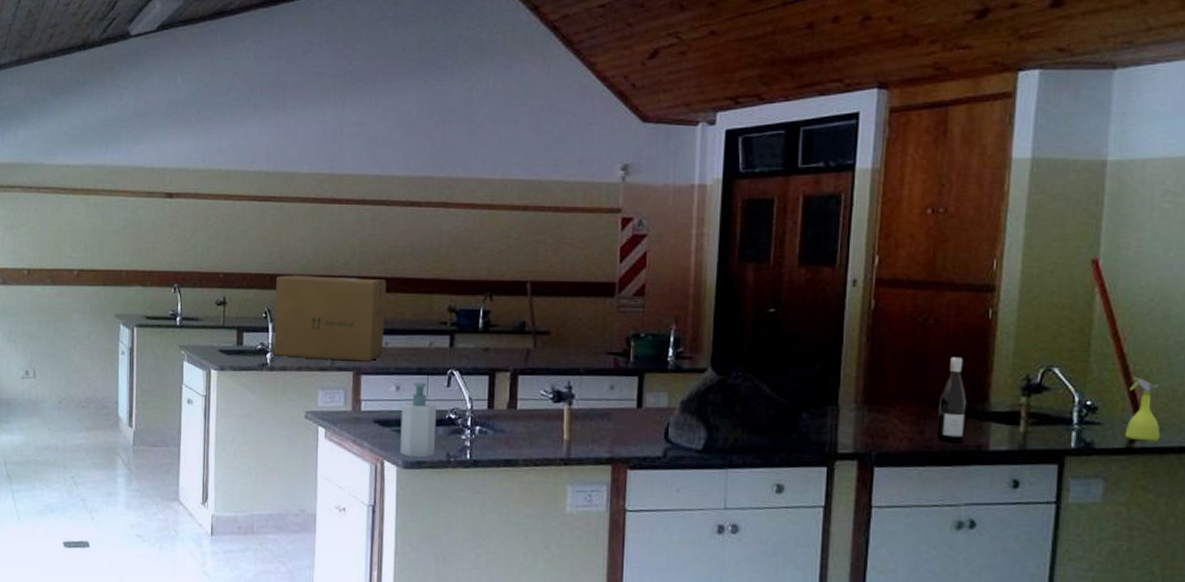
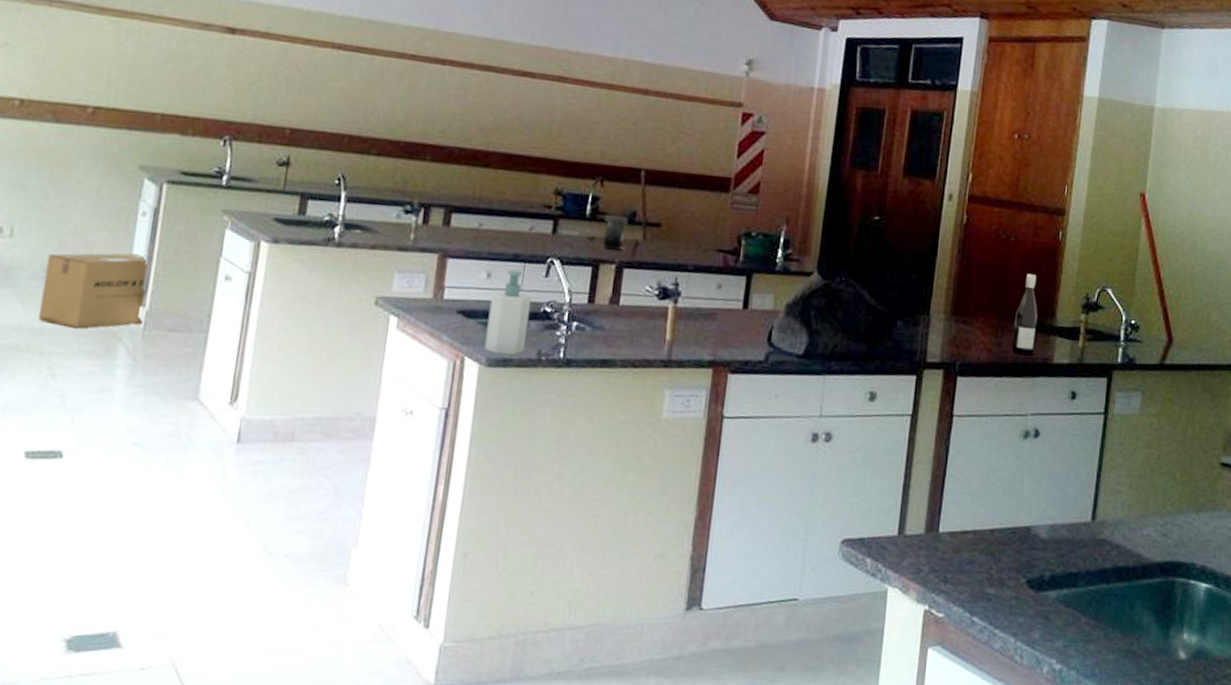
box: none [59,385,133,447] -> present [38,253,149,329]
box: present [273,275,387,363] -> none [342,138,488,245]
jar: none [496,326,519,360] -> present [602,214,628,250]
spray bottle: present [1124,378,1161,442] -> none [1159,301,1185,359]

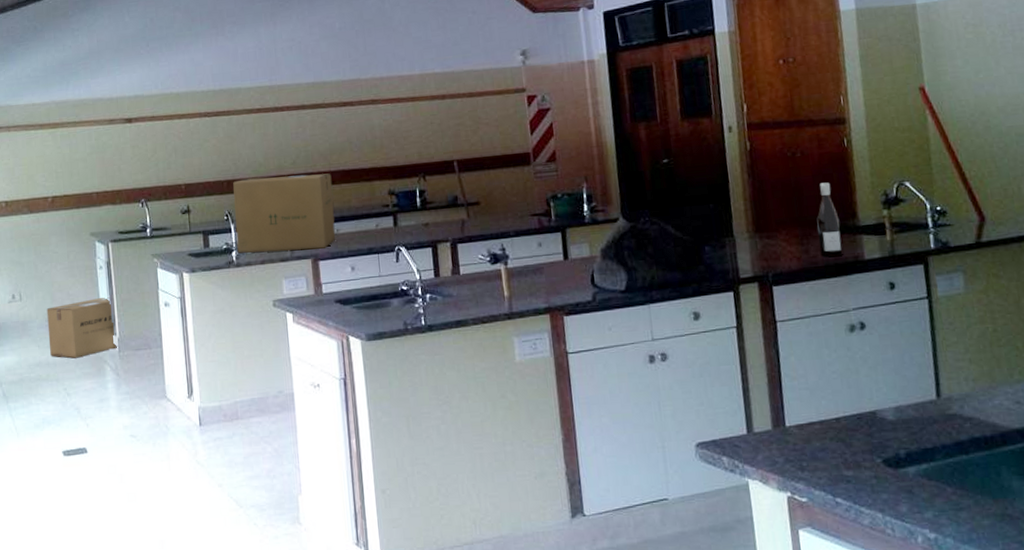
box: none [342,138,488,245] -> present [233,173,336,254]
soap bottle: present [484,269,532,356] -> none [358,261,393,330]
jar: present [602,214,628,250] -> none [433,202,453,232]

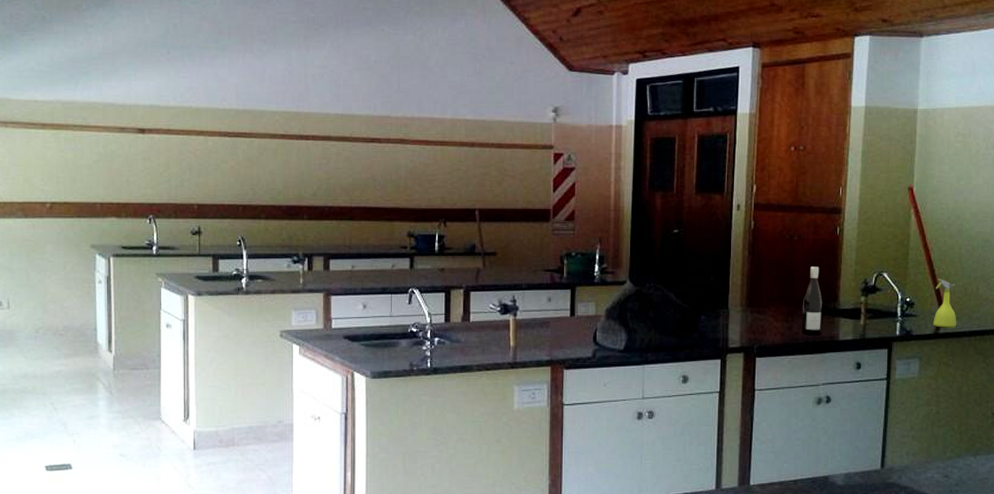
box: present [47,297,118,359] -> none [37,313,113,373]
box: present [233,173,336,254] -> none [248,206,352,285]
spray bottle: none [969,182,1002,236] -> present [933,279,957,328]

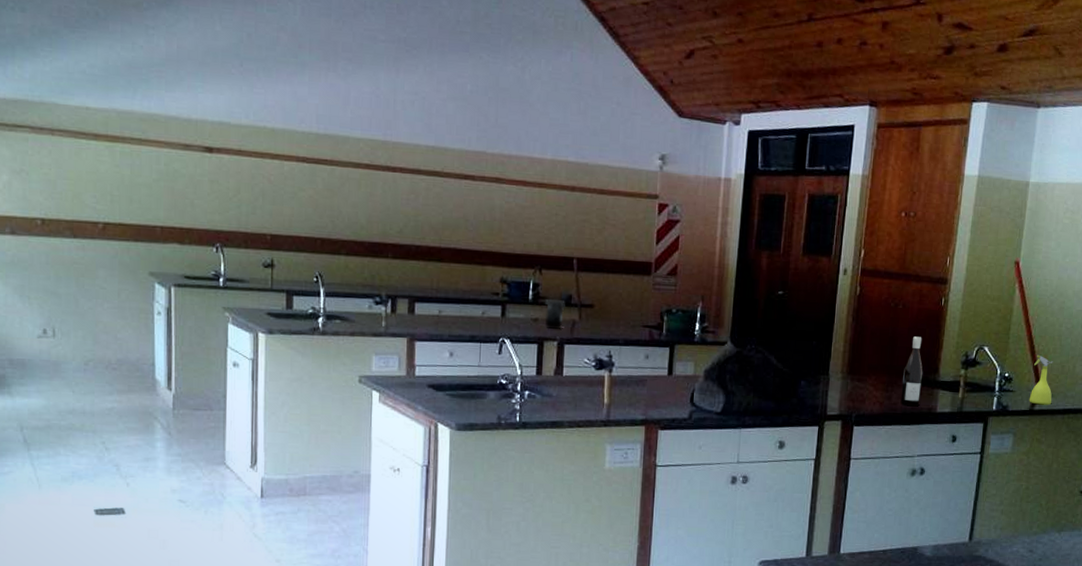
jar: none [450,249,470,278] -> present [544,298,565,330]

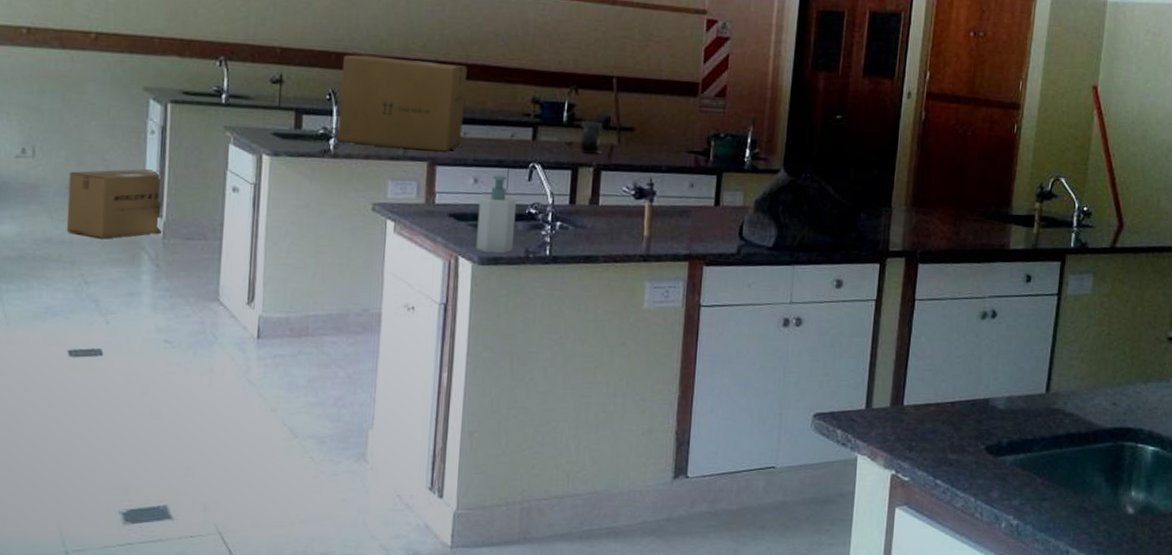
box: none [86,347,173,410] -> present [66,169,163,239]
box: none [325,240,441,330] -> present [337,54,468,153]
soap bottle: none [453,349,489,421] -> present [476,175,517,254]
bottle: present [900,336,923,407] -> none [969,166,994,243]
spray bottle: present [1029,355,1053,405] -> none [1110,188,1136,243]

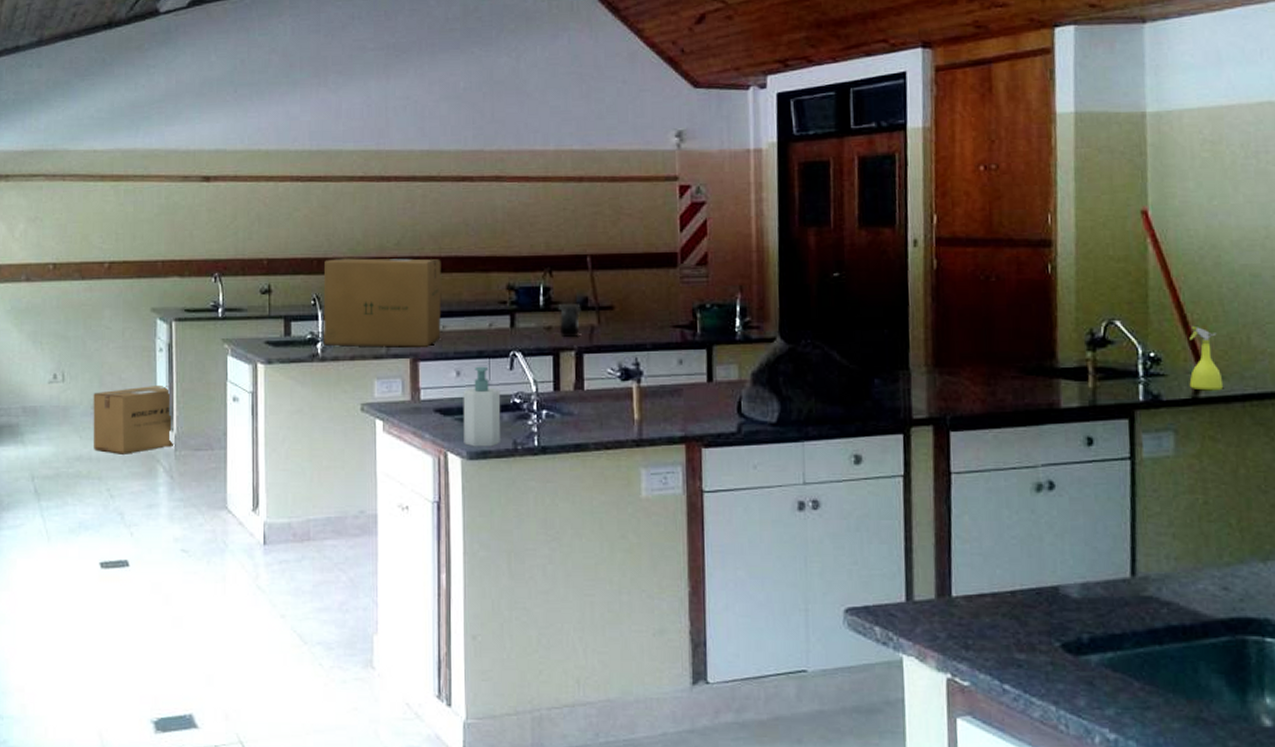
spray bottle: none [1110,188,1136,243] -> present [1189,327,1224,391]

